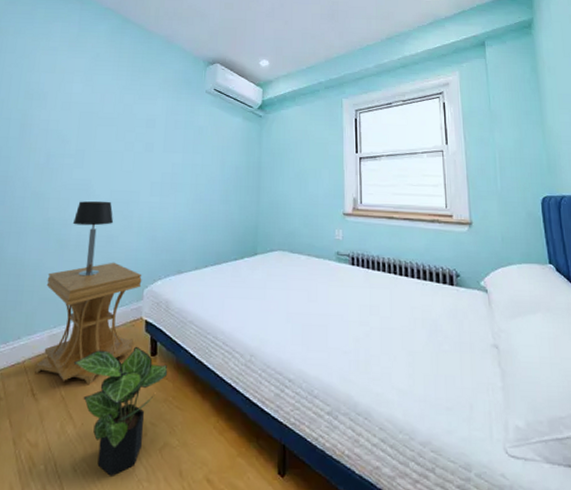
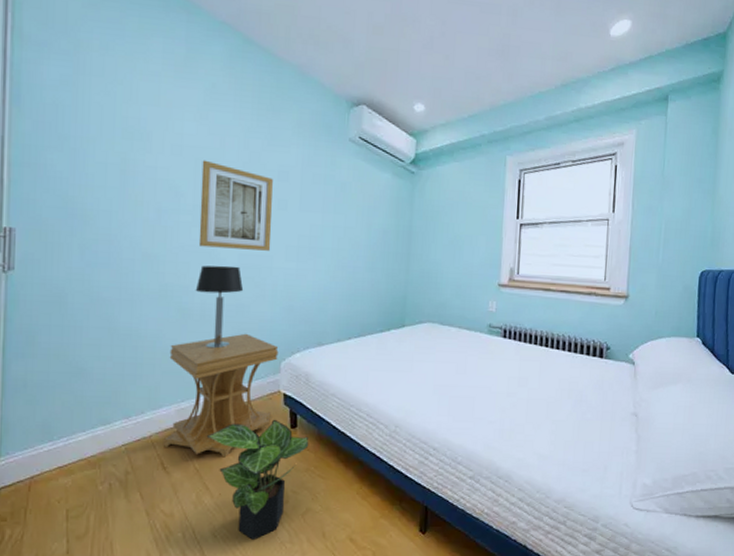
wall art: none [78,113,142,187] -> present [198,160,273,251]

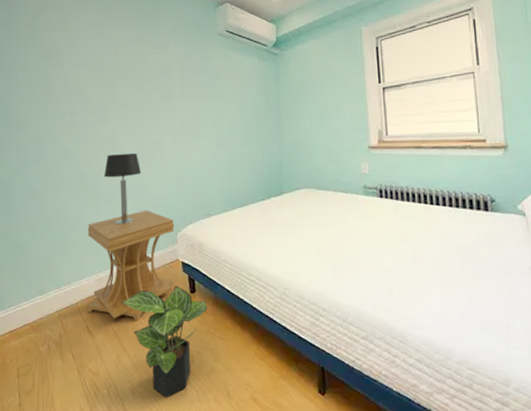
wall art: present [198,160,273,251] -> none [102,68,161,139]

